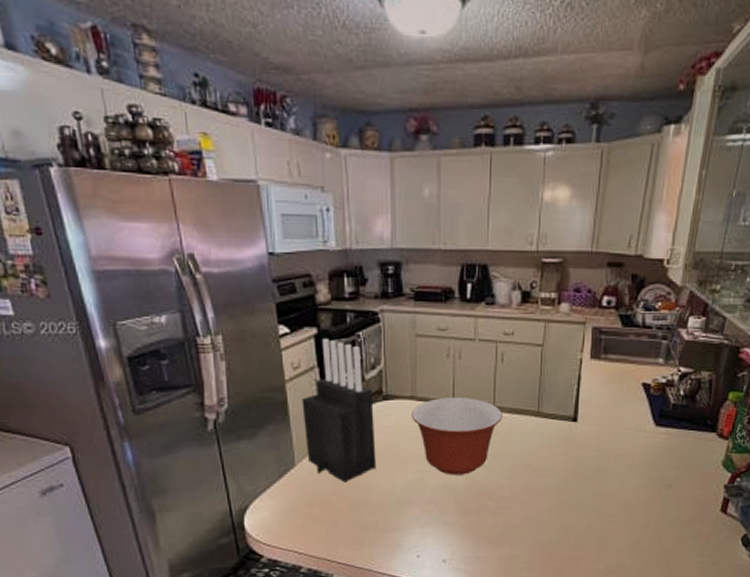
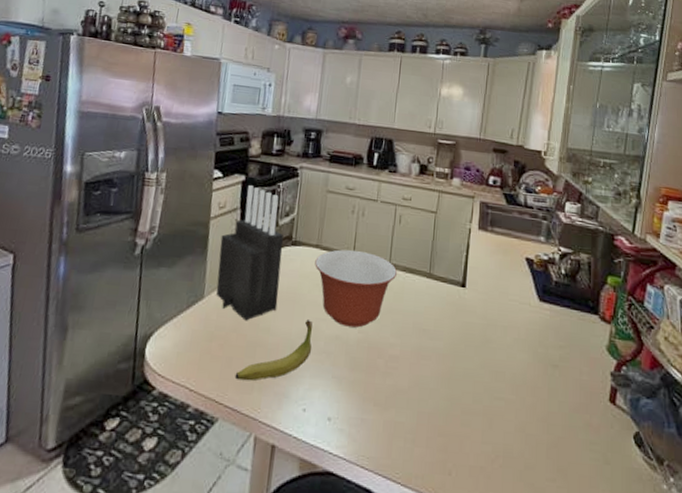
banana: none [343,474,419,539] -> present [234,320,312,381]

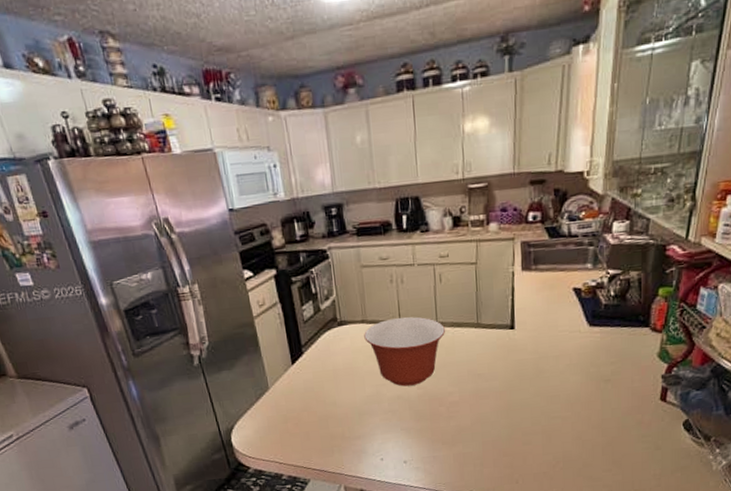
knife block: present [216,185,284,321] -> none [269,277,338,400]
banana: present [234,320,312,381] -> none [315,388,378,448]

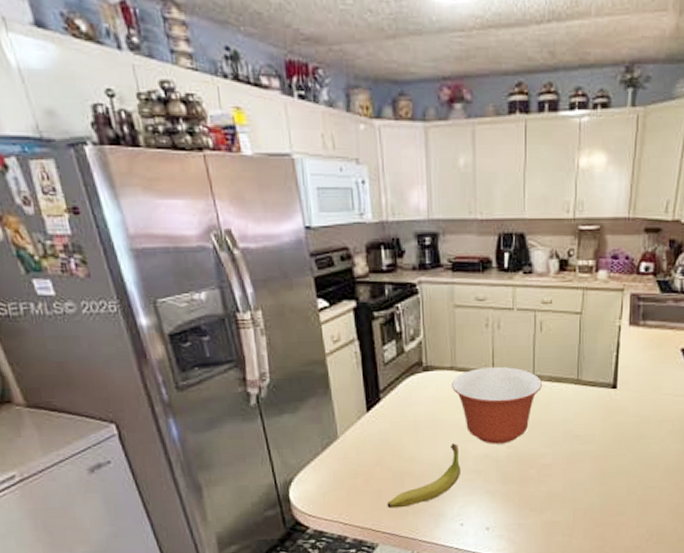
banana: none [315,388,378,448] -> present [387,443,462,509]

